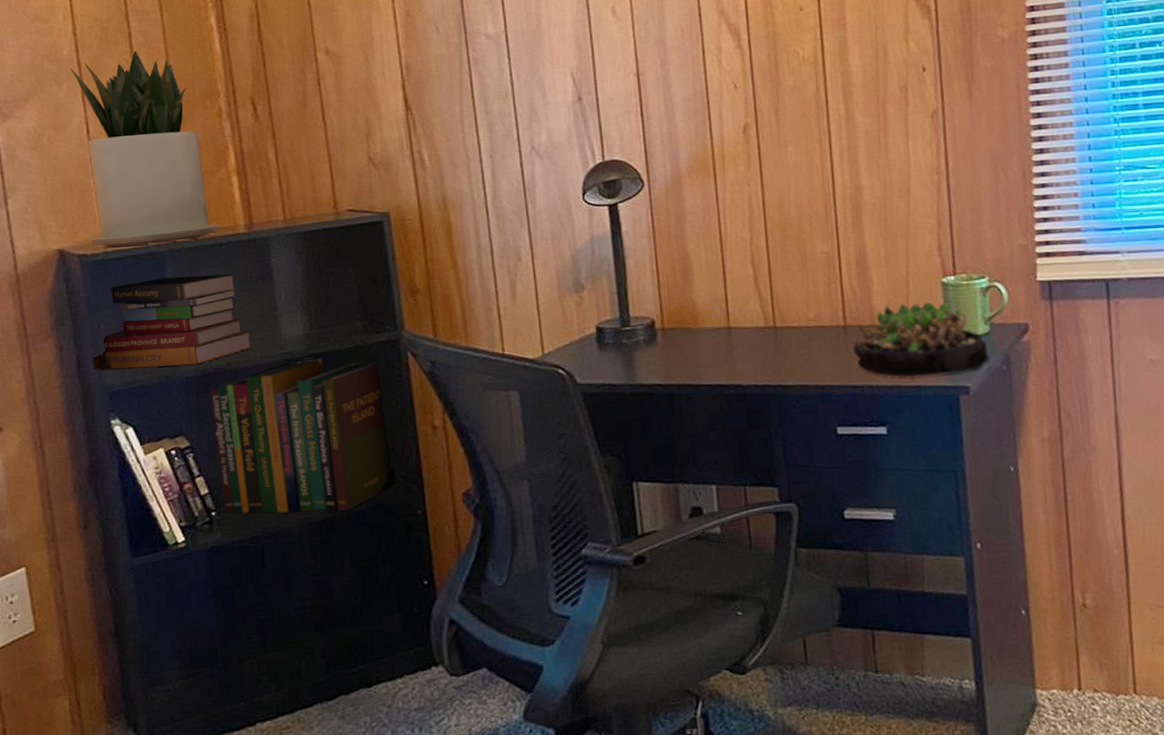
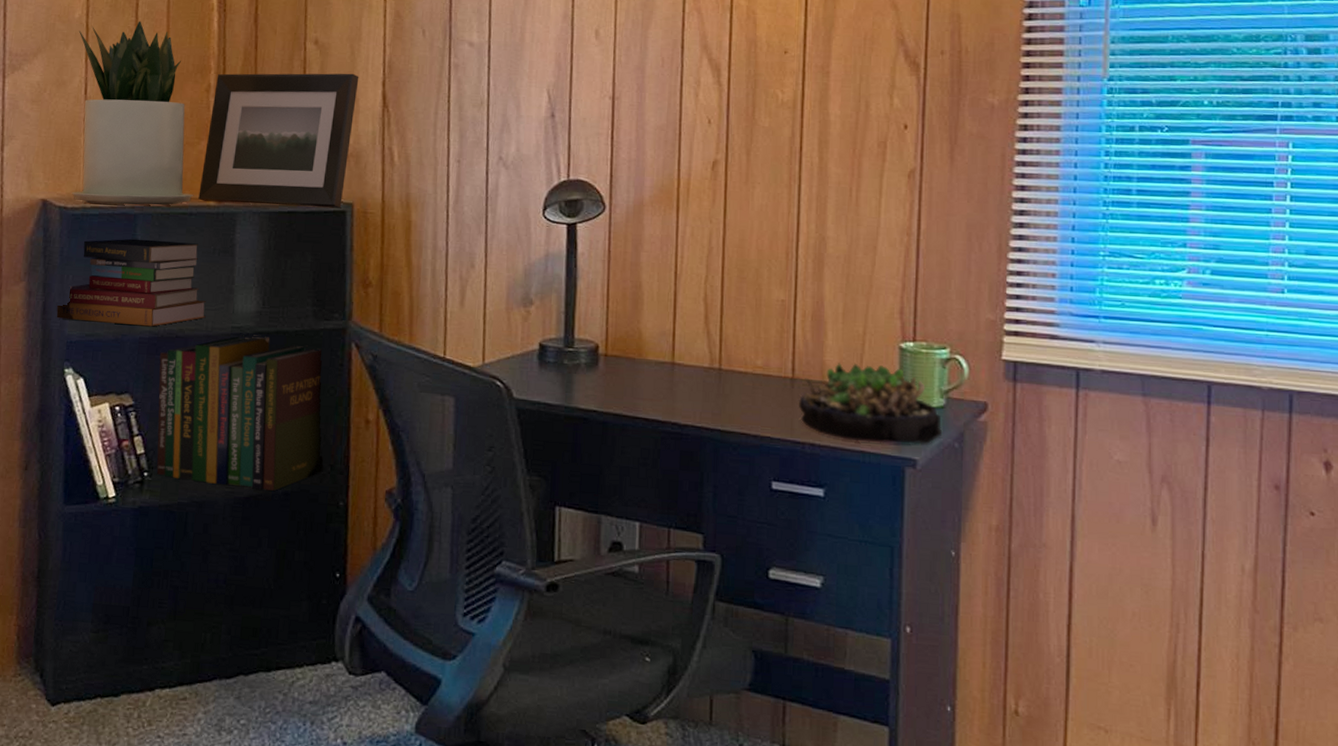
picture frame: none [225,80,378,230] -> present [198,73,359,208]

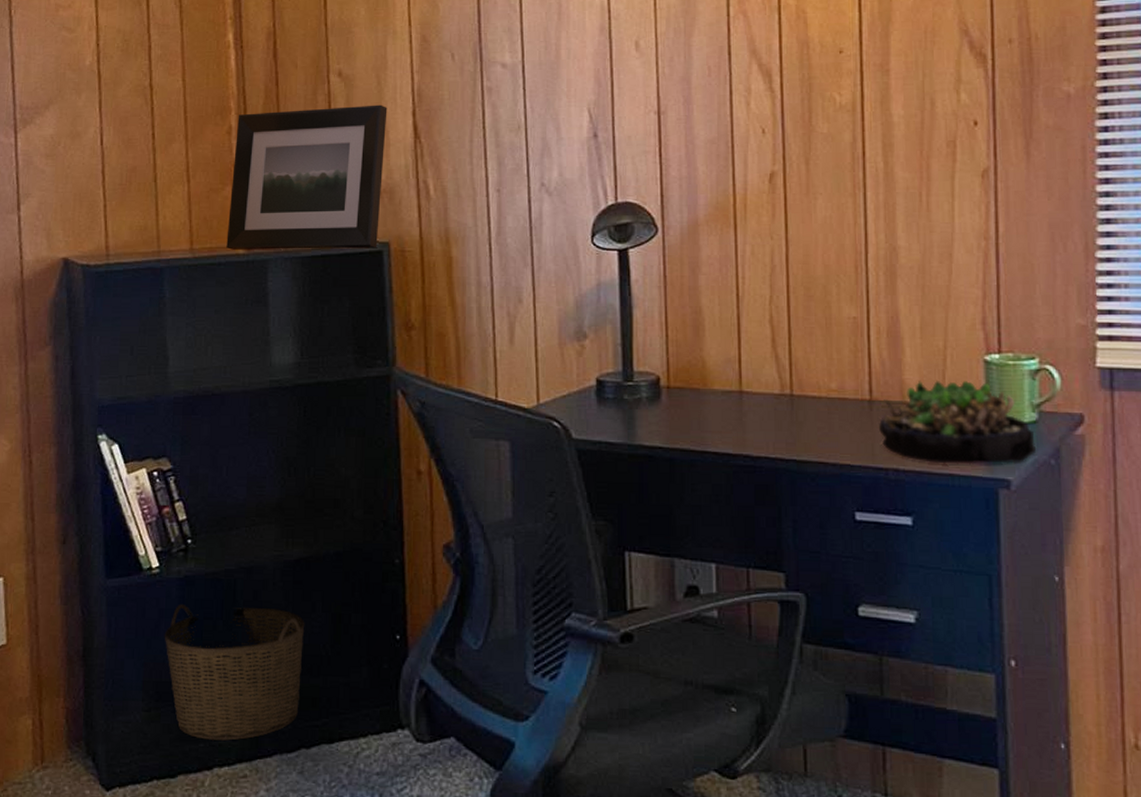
books: present [56,238,206,327] -> none [85,294,242,386]
planter: present [71,21,194,206] -> none [90,64,222,259]
basket: none [116,532,251,665] -> present [164,603,305,741]
books: present [156,335,324,491] -> none [196,388,376,551]

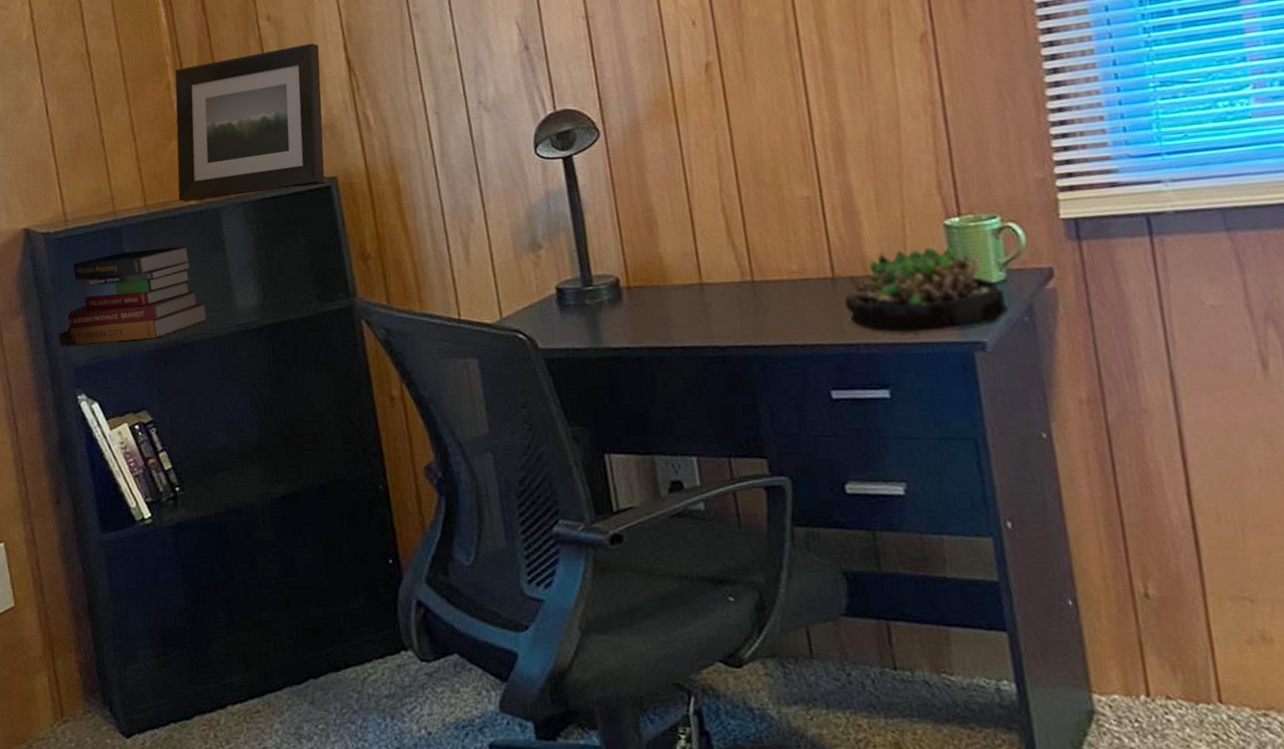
books: none [85,294,242,386] -> present [58,246,209,346]
basket: present [164,603,305,741] -> none [164,545,303,680]

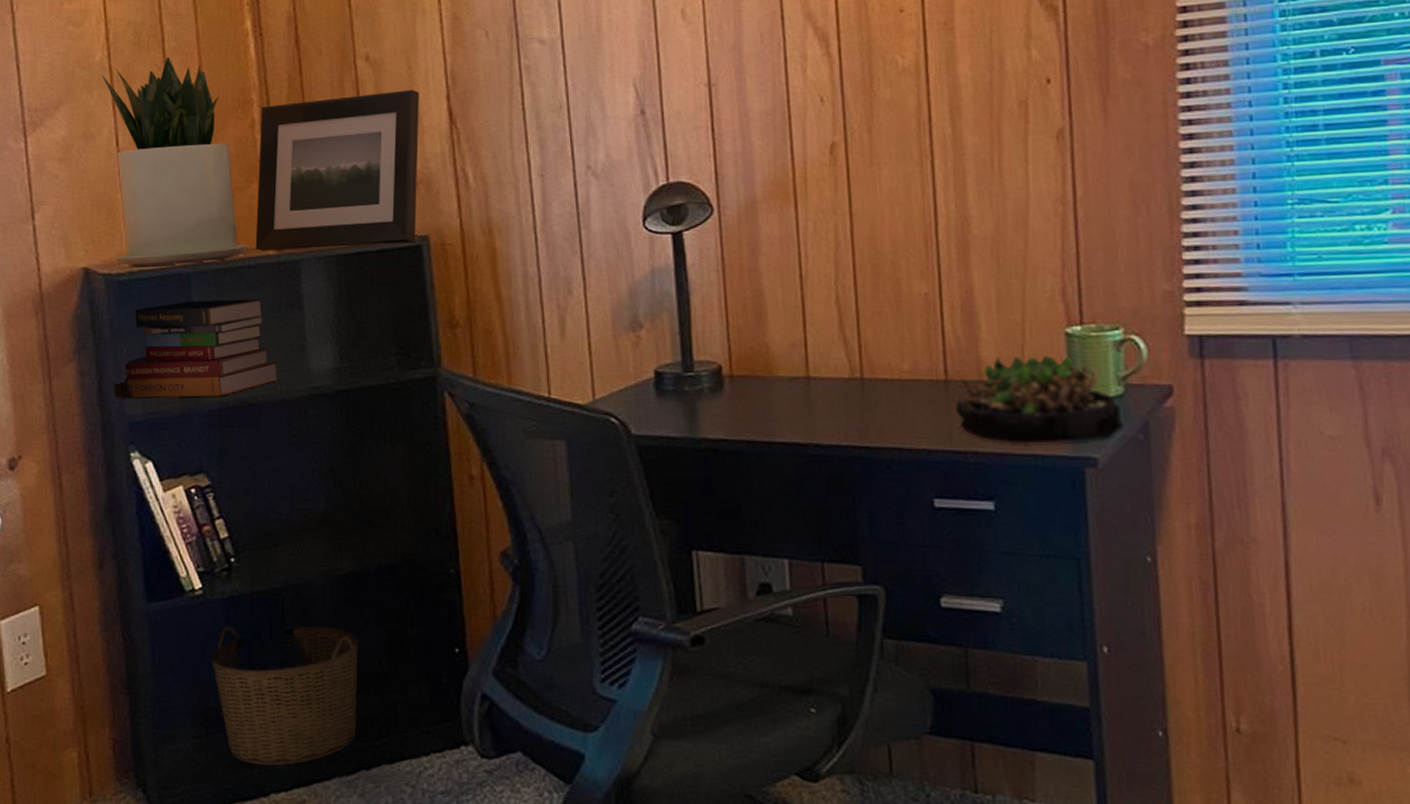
planter: none [29,31,174,225] -> present [101,57,250,267]
basket: none [164,545,303,680] -> present [211,625,359,765]

